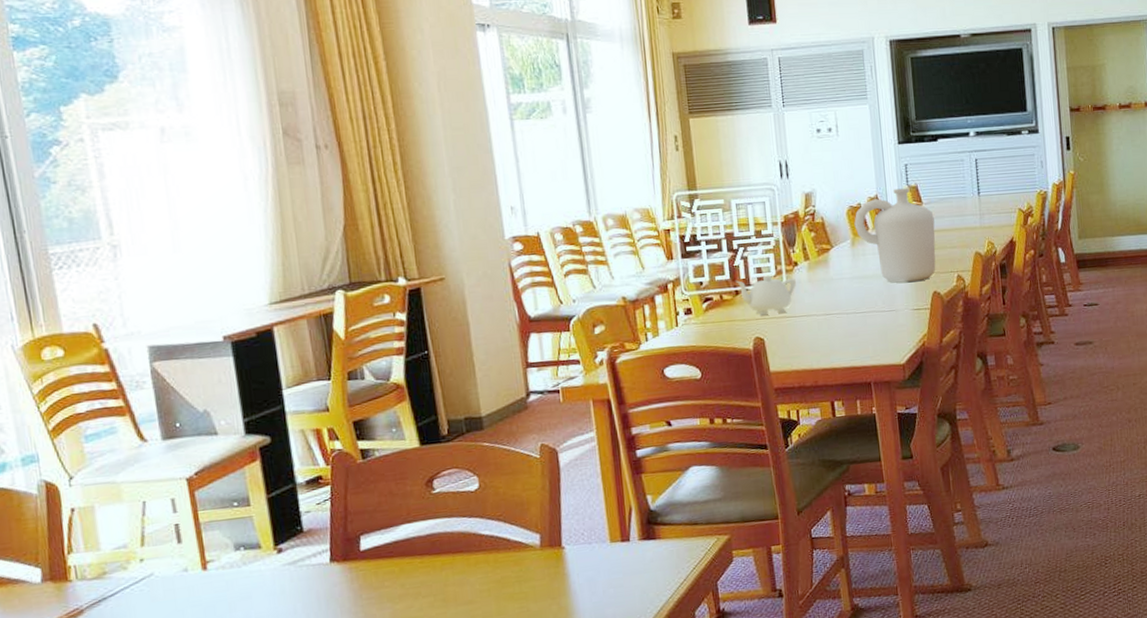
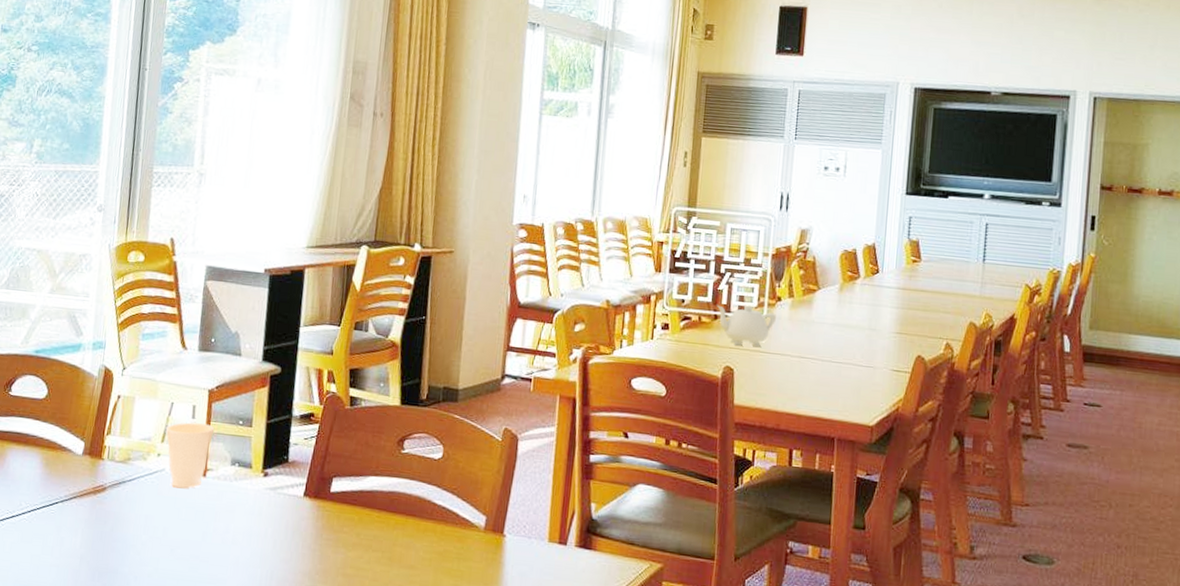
cup: none [144,514,205,590] -> present [166,422,215,489]
water jug: present [854,188,936,283] -> none [846,240,931,342]

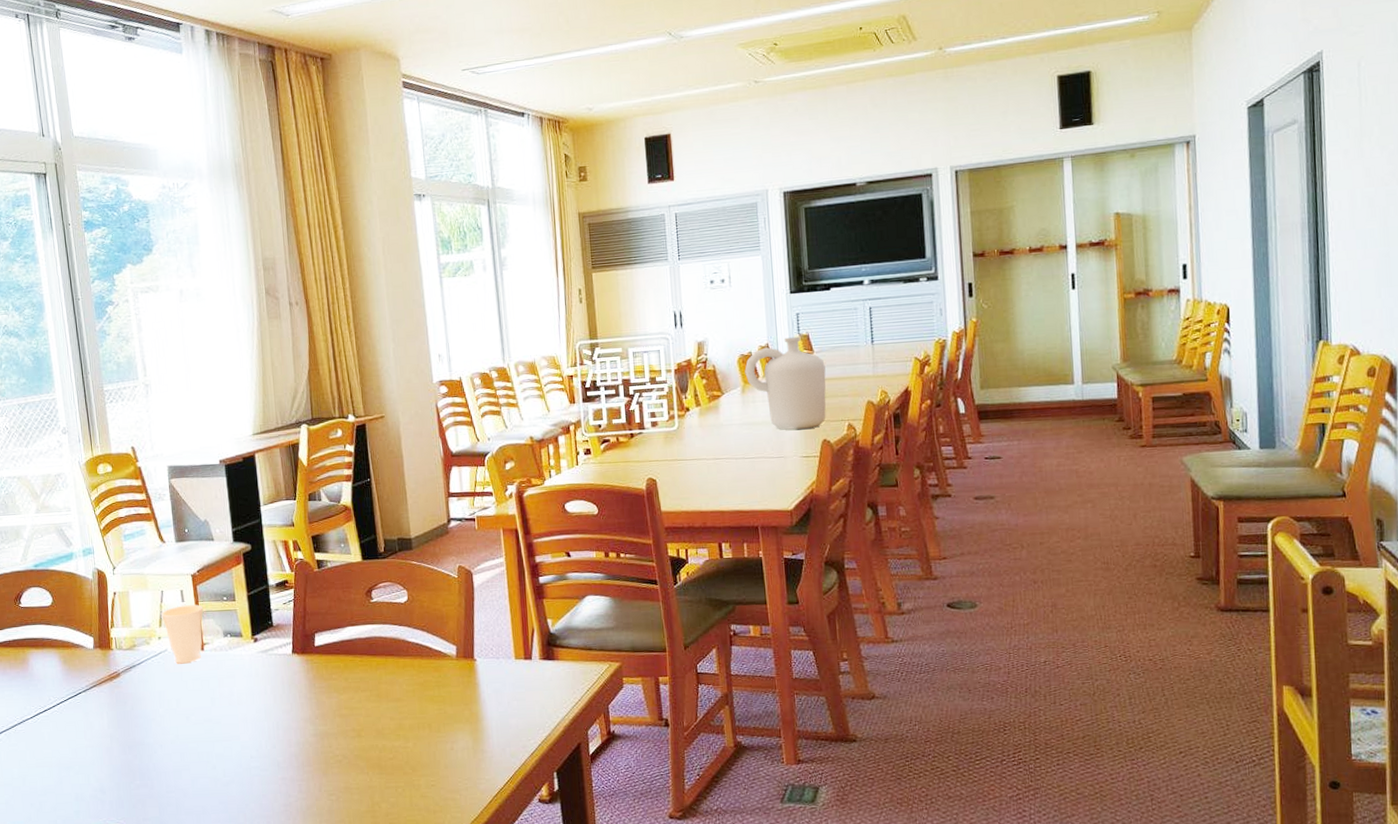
teapot: present [716,305,777,348] -> none [631,419,688,458]
water jug: none [846,240,931,342] -> present [745,336,826,430]

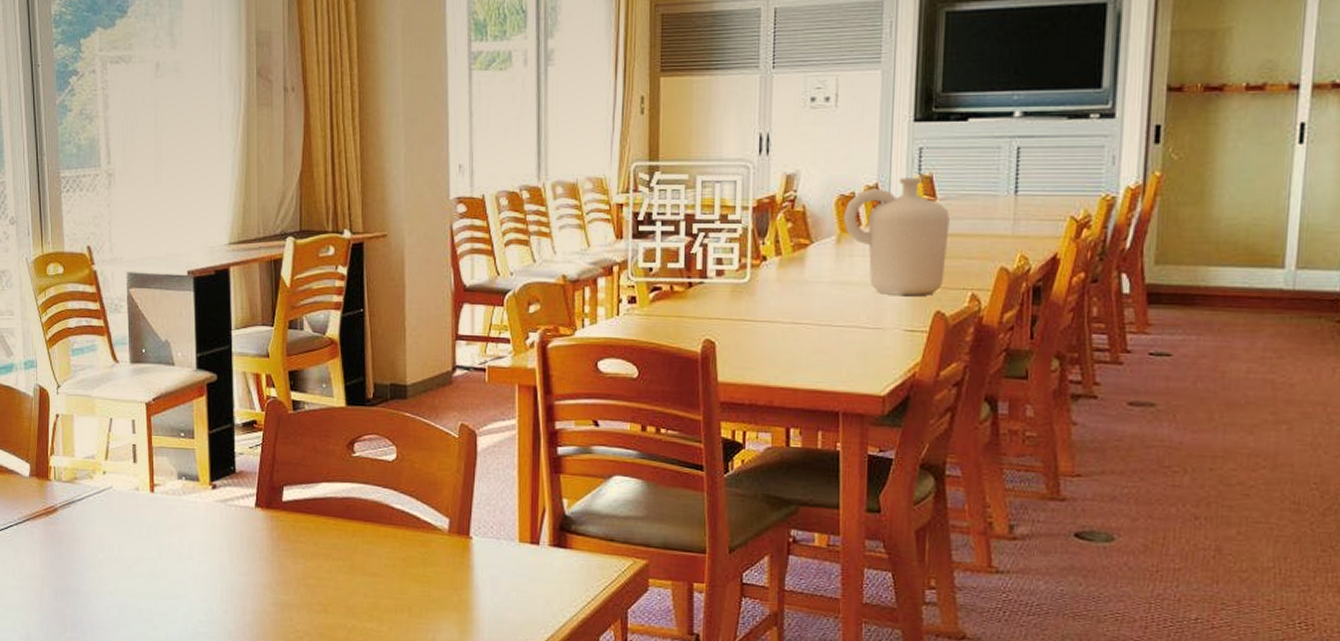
cup: present [161,604,204,664] -> none [109,437,157,506]

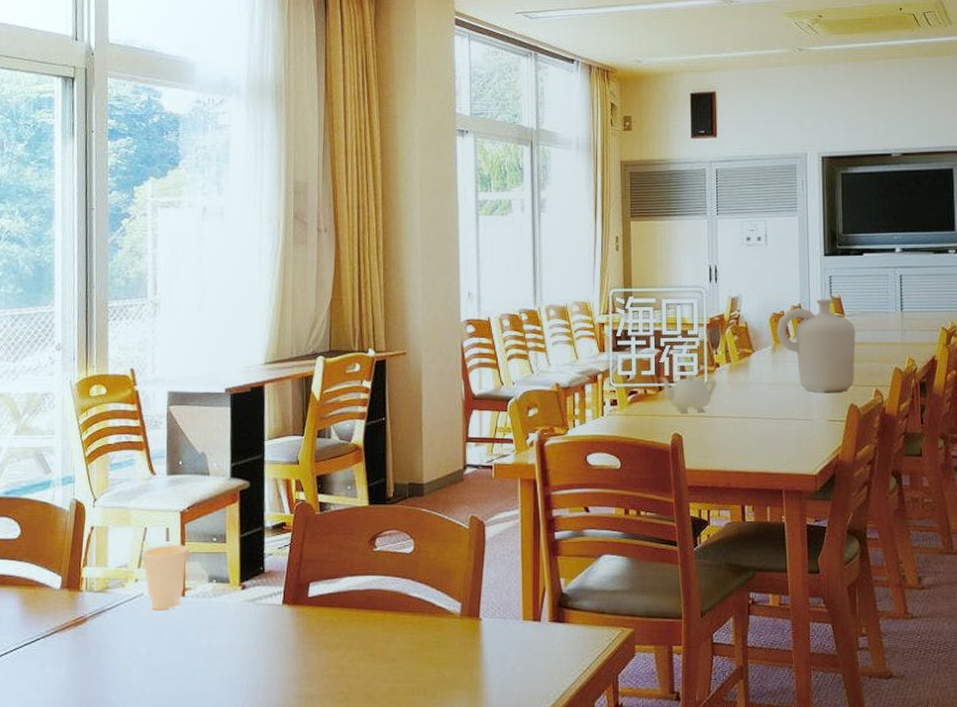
cup: none [109,437,157,506] -> present [142,545,190,611]
teapot: none [690,268,763,316] -> present [660,374,717,413]

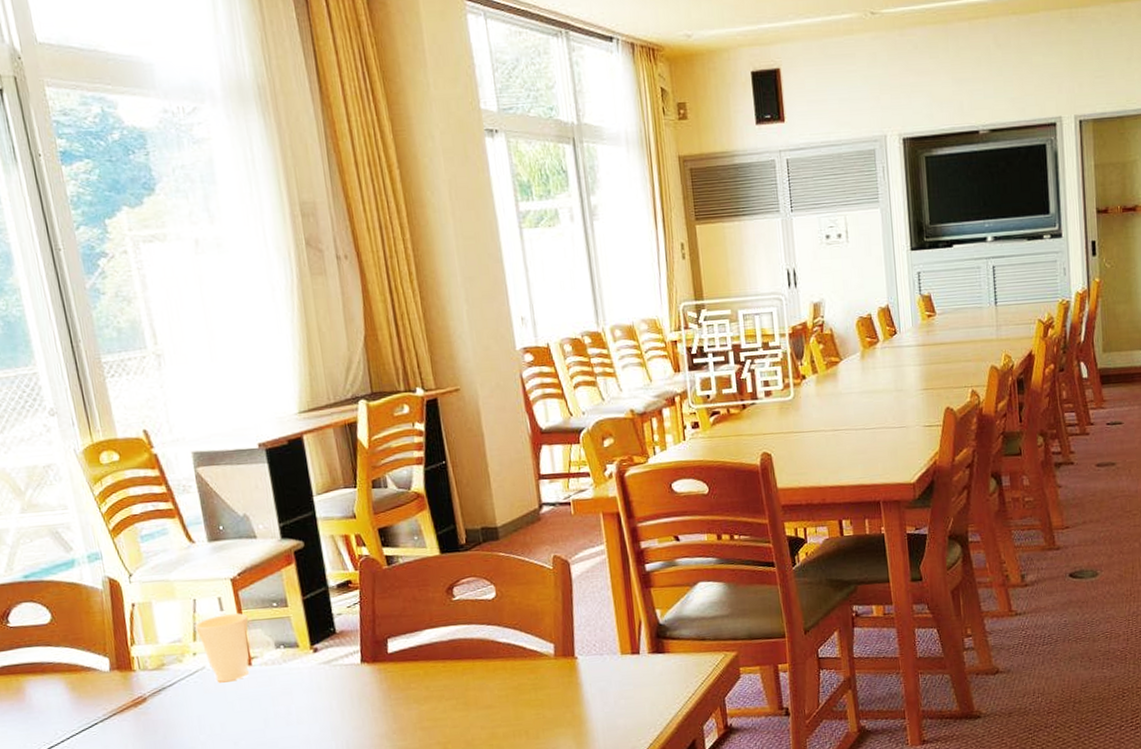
teapot: present [660,374,717,413] -> none [742,388,805,431]
water jug: present [776,299,856,393] -> none [864,297,949,398]

